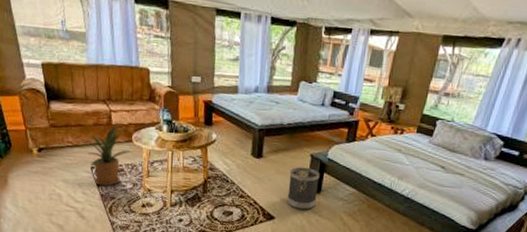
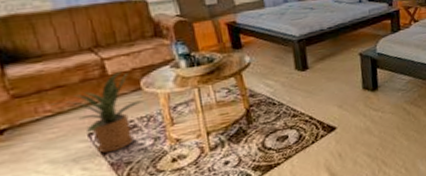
wastebasket: present [287,167,320,210] -> none [341,67,376,113]

